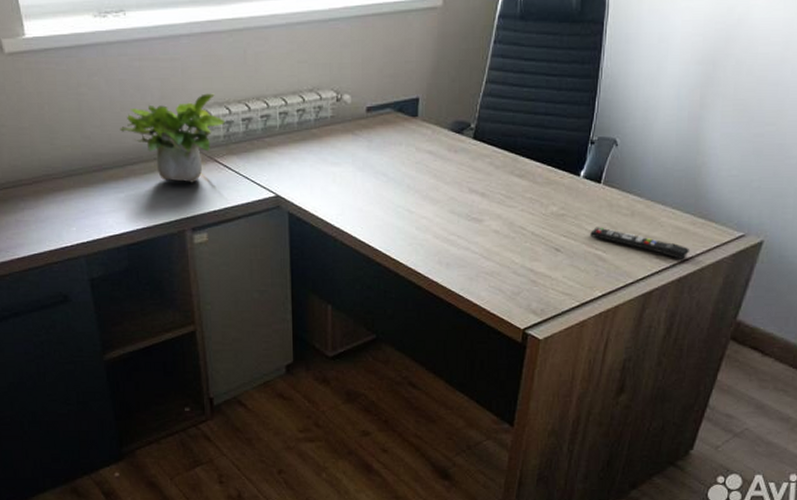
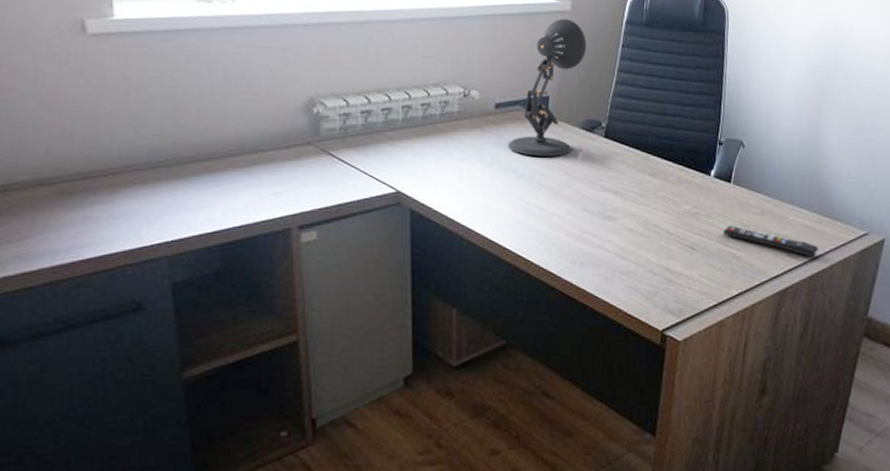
potted plant: present [120,93,225,183] -> none [220,84,341,177]
desk lamp: none [378,16,458,159] -> present [507,19,587,156]

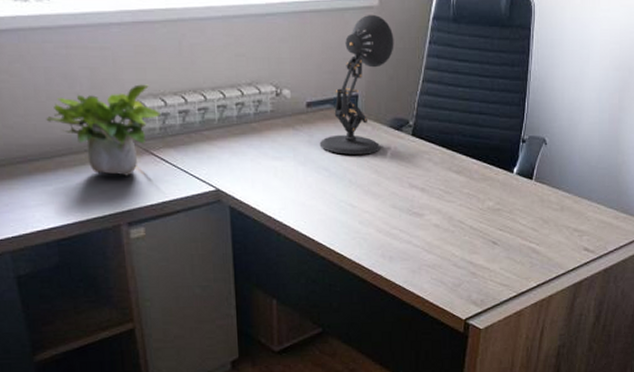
potted plant: none [220,84,341,177] -> present [46,84,160,176]
remote control: present [723,225,819,257] -> none [524,221,615,251]

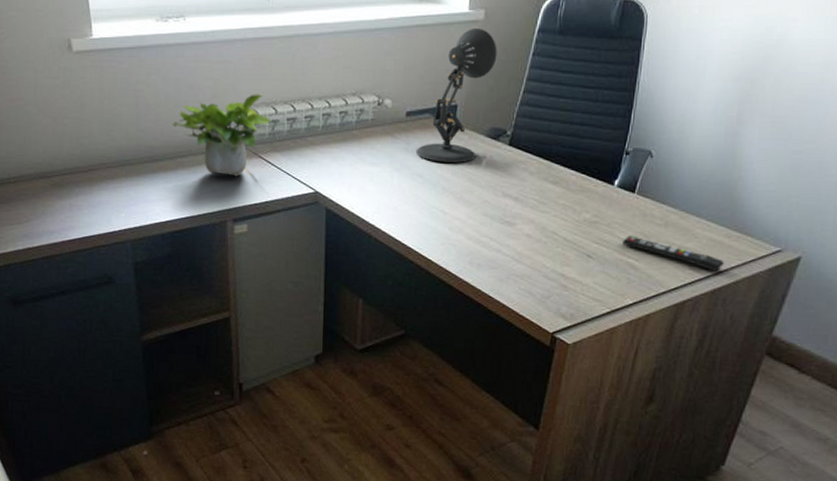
remote control: none [524,221,615,251] -> present [623,235,725,271]

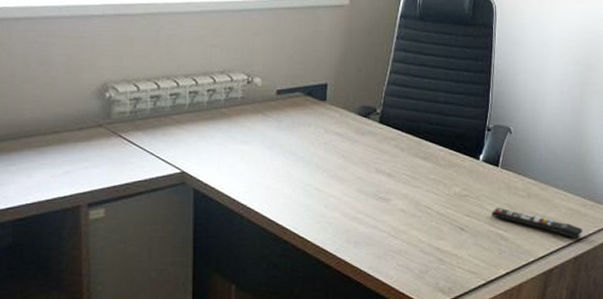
potted plant: present [172,94,271,177] -> none [18,71,132,157]
desk lamp: present [415,29,497,163] -> none [287,13,363,140]

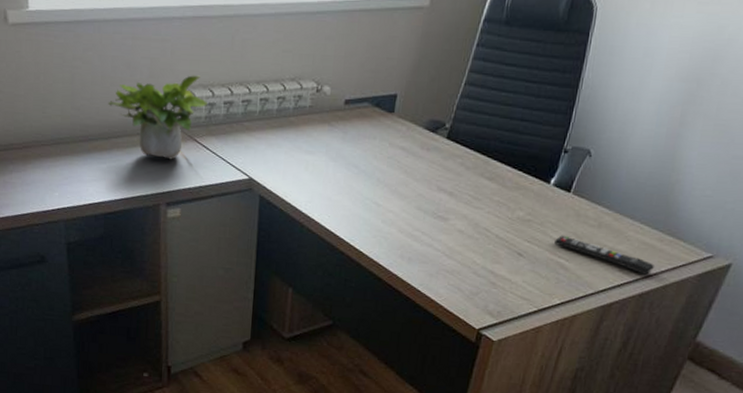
potted plant: none [18,71,132,157] -> present [108,75,207,160]

